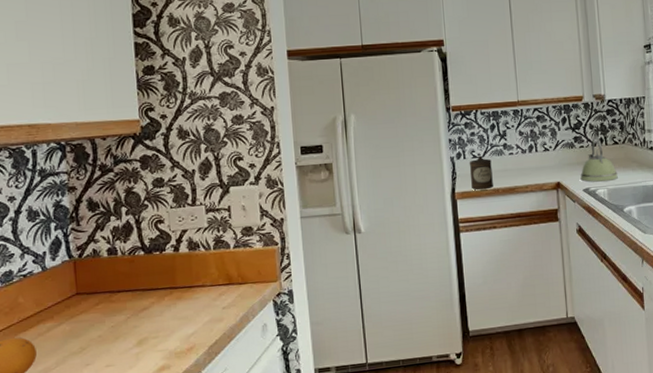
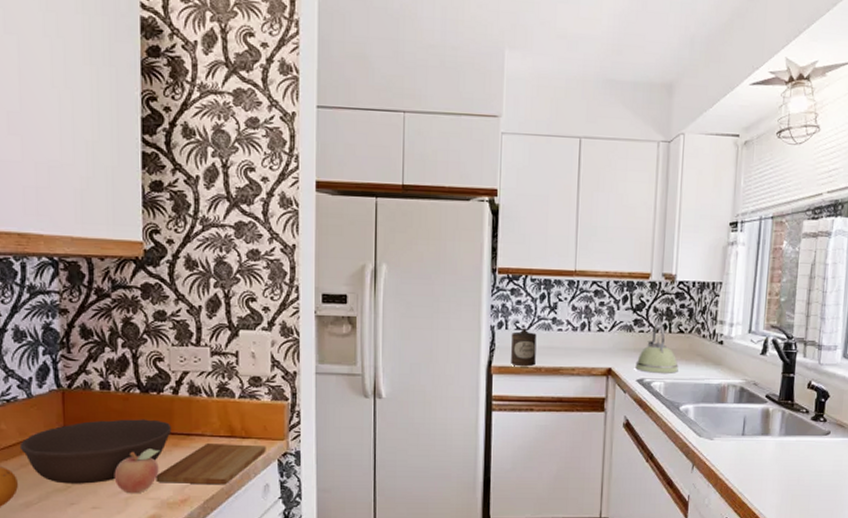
bowl: none [36,277,175,347] -> present [19,419,172,484]
fruit: none [124,304,166,349] -> present [114,449,160,494]
cutting board: none [163,289,262,335] -> present [156,442,266,485]

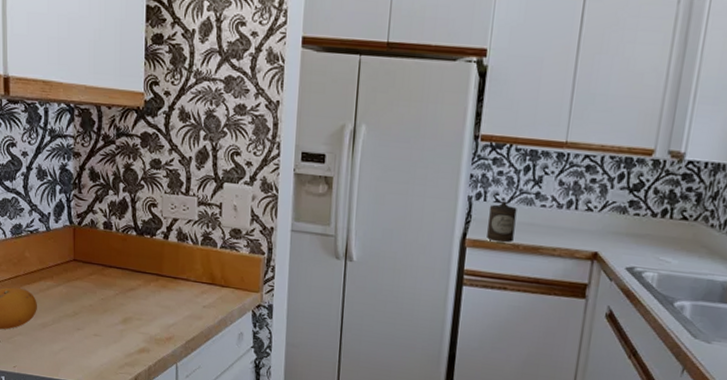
bowl: present [19,419,172,484] -> none [39,256,161,314]
fruit: present [114,449,160,494] -> none [112,287,151,327]
cutting board: present [156,442,266,485] -> none [146,287,242,329]
kettle: present [634,321,680,375] -> none [624,204,678,265]

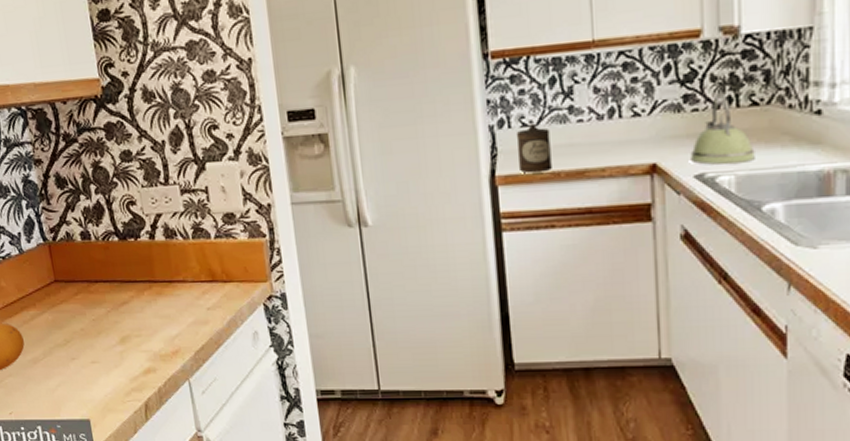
kettle: none [624,204,678,265] -> present [689,93,757,166]

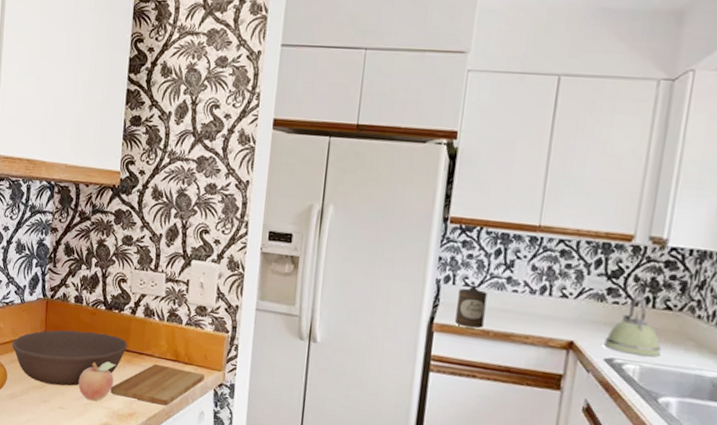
bowl: none [19,267,154,339] -> present [11,329,127,386]
fruit: none [106,298,148,347] -> present [78,361,116,402]
cutting board: none [145,288,250,335] -> present [110,363,205,406]

